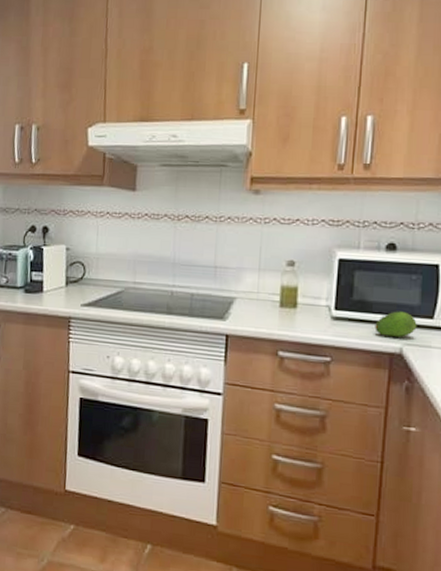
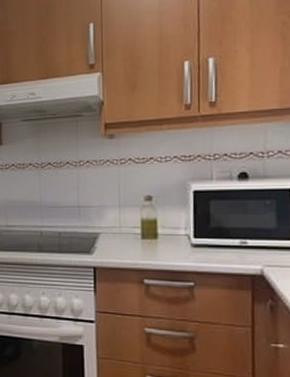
fruit: present [375,311,417,337] -> none [234,235,276,259]

